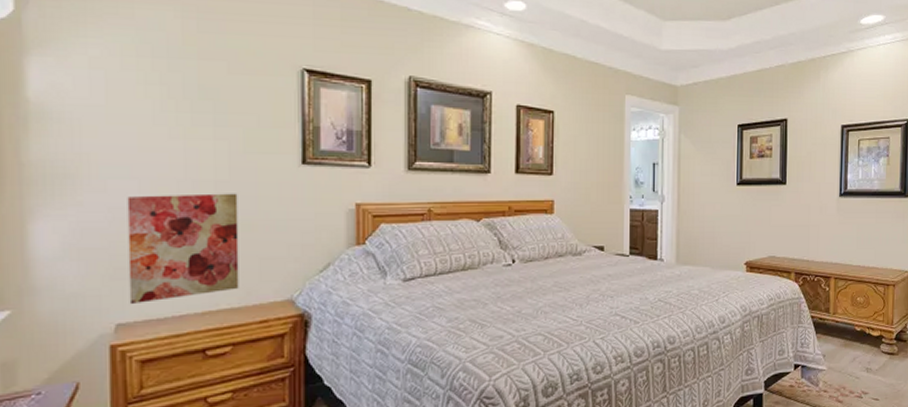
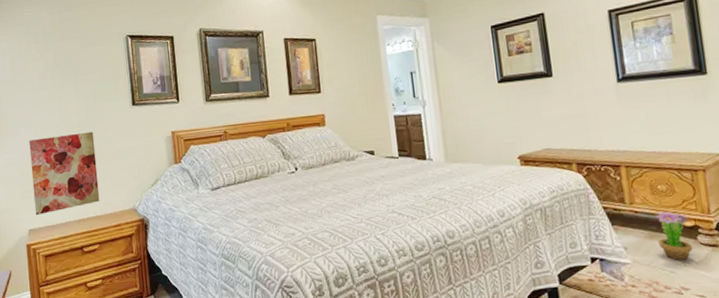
decorative plant: none [850,321,878,368] -> present [654,211,693,261]

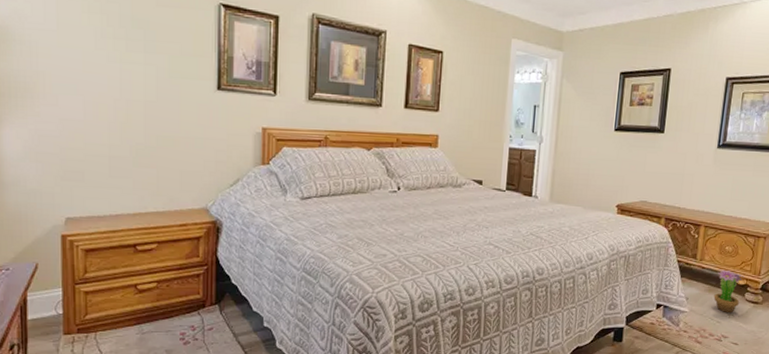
wall art: present [29,131,100,215] -> none [74,110,164,202]

